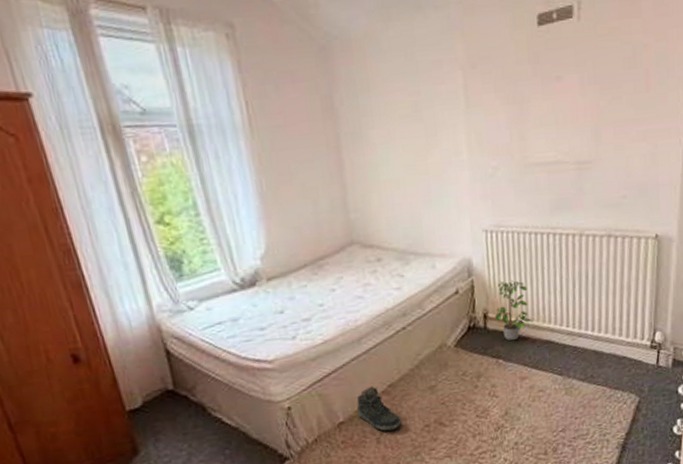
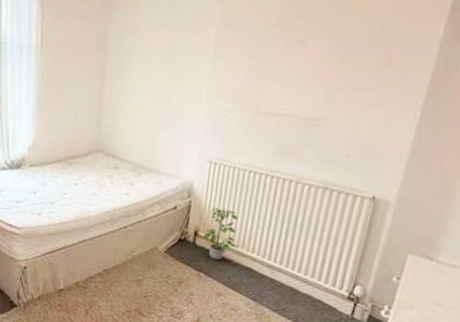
sneaker: present [356,386,402,431] -> none [74,267,109,307]

